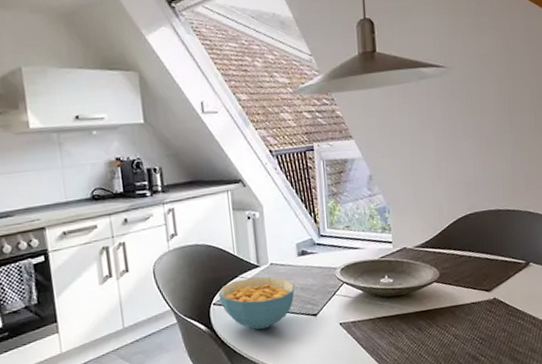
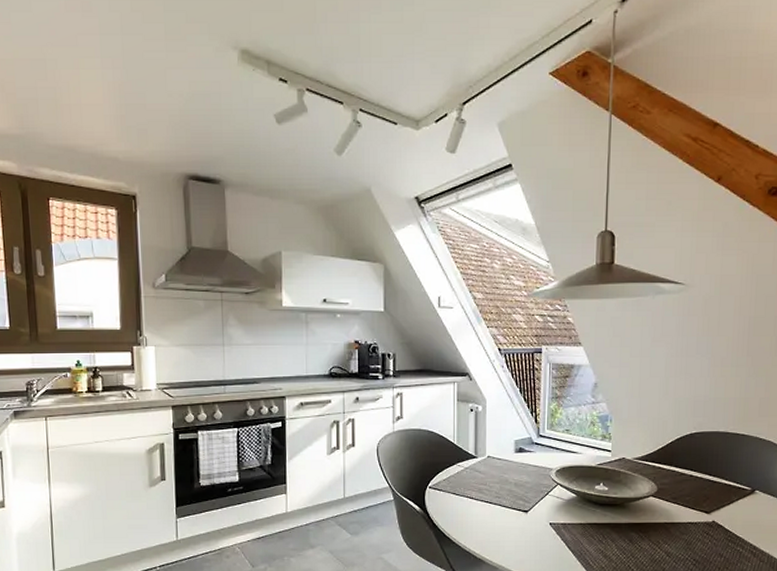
cereal bowl: present [218,276,295,330] -> none [435,467,508,518]

